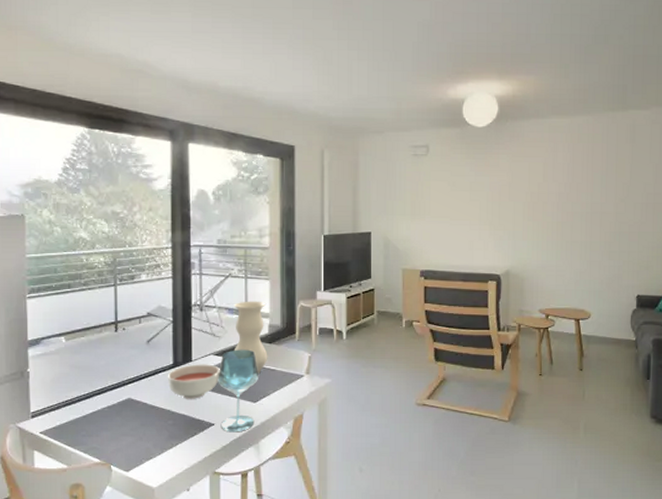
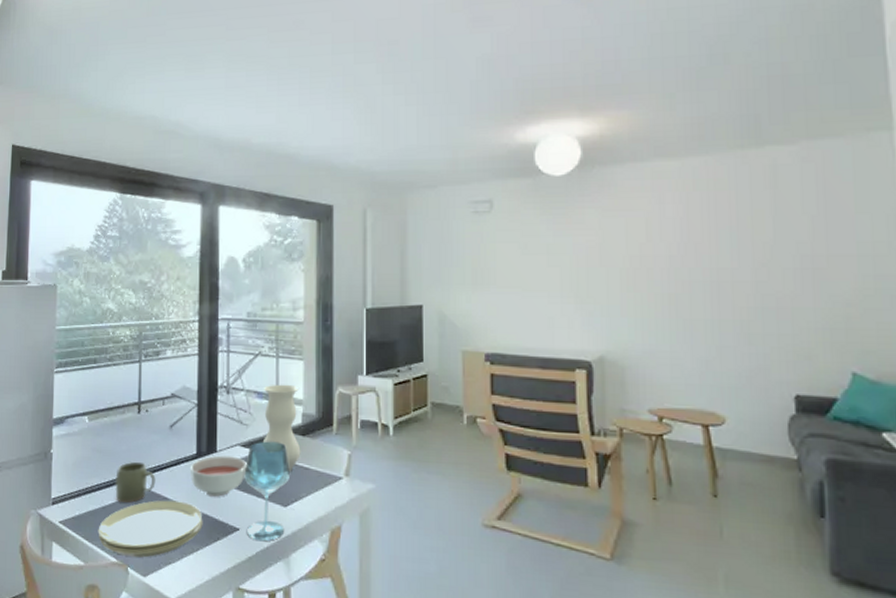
plate: none [80,405,181,457] -> present [98,500,203,558]
mug: none [95,374,135,411] -> present [115,461,156,503]

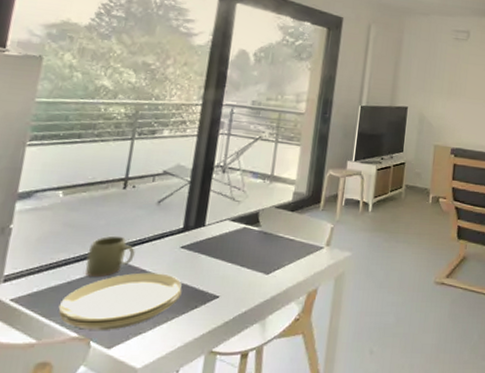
bowl: present [190,455,247,497] -> none [174,229,235,268]
wine glass: present [244,441,291,542] -> none [227,216,277,307]
vase: present [262,384,301,472] -> none [252,165,294,243]

